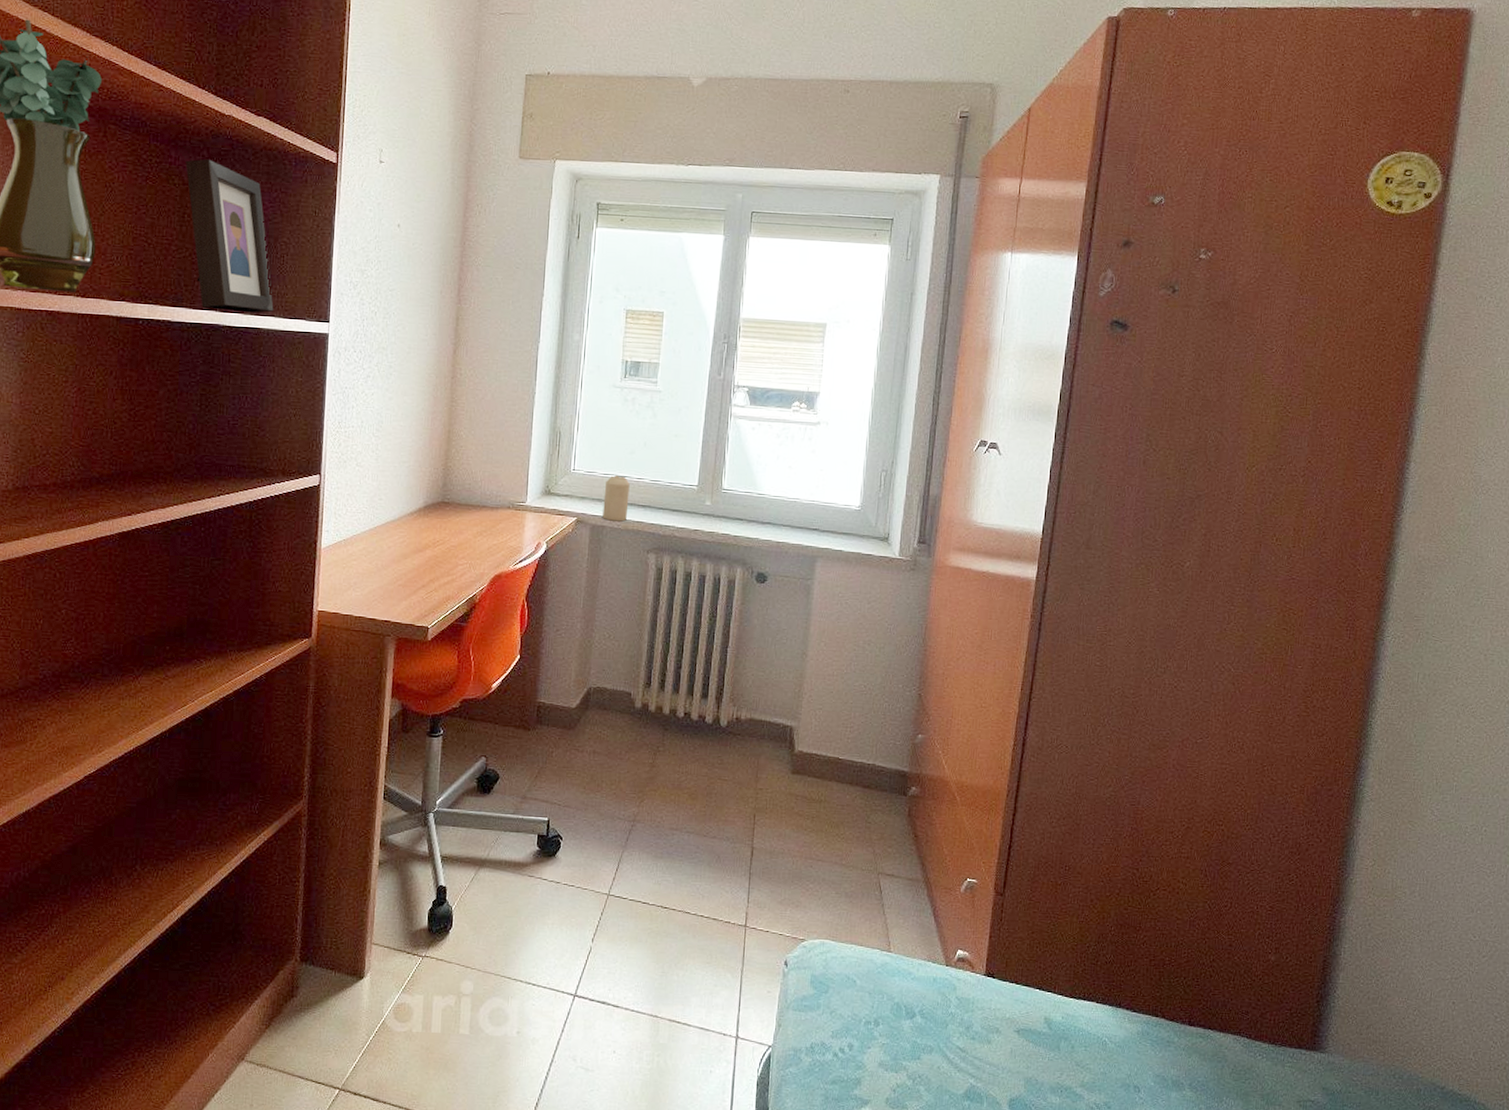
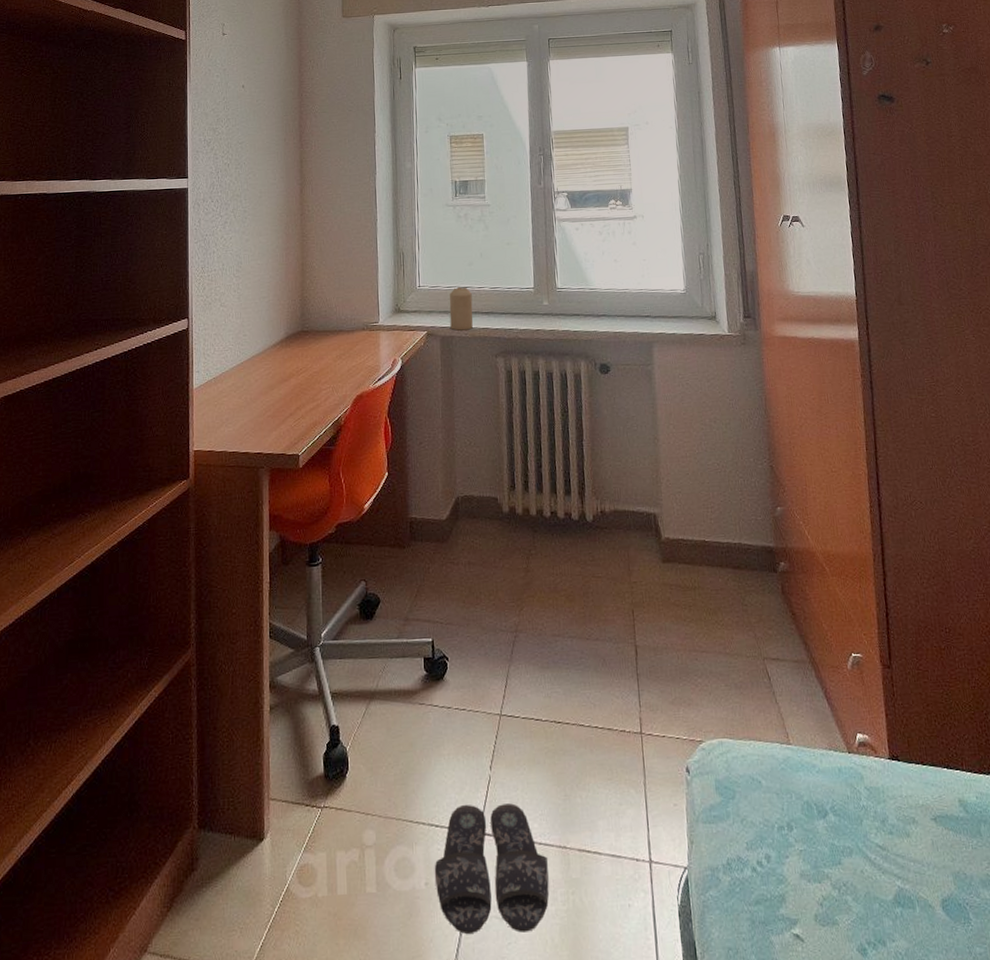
picture frame: present [185,158,274,313] -> none [55,49,138,179]
slippers: none [527,970,638,1083] -> present [435,803,549,935]

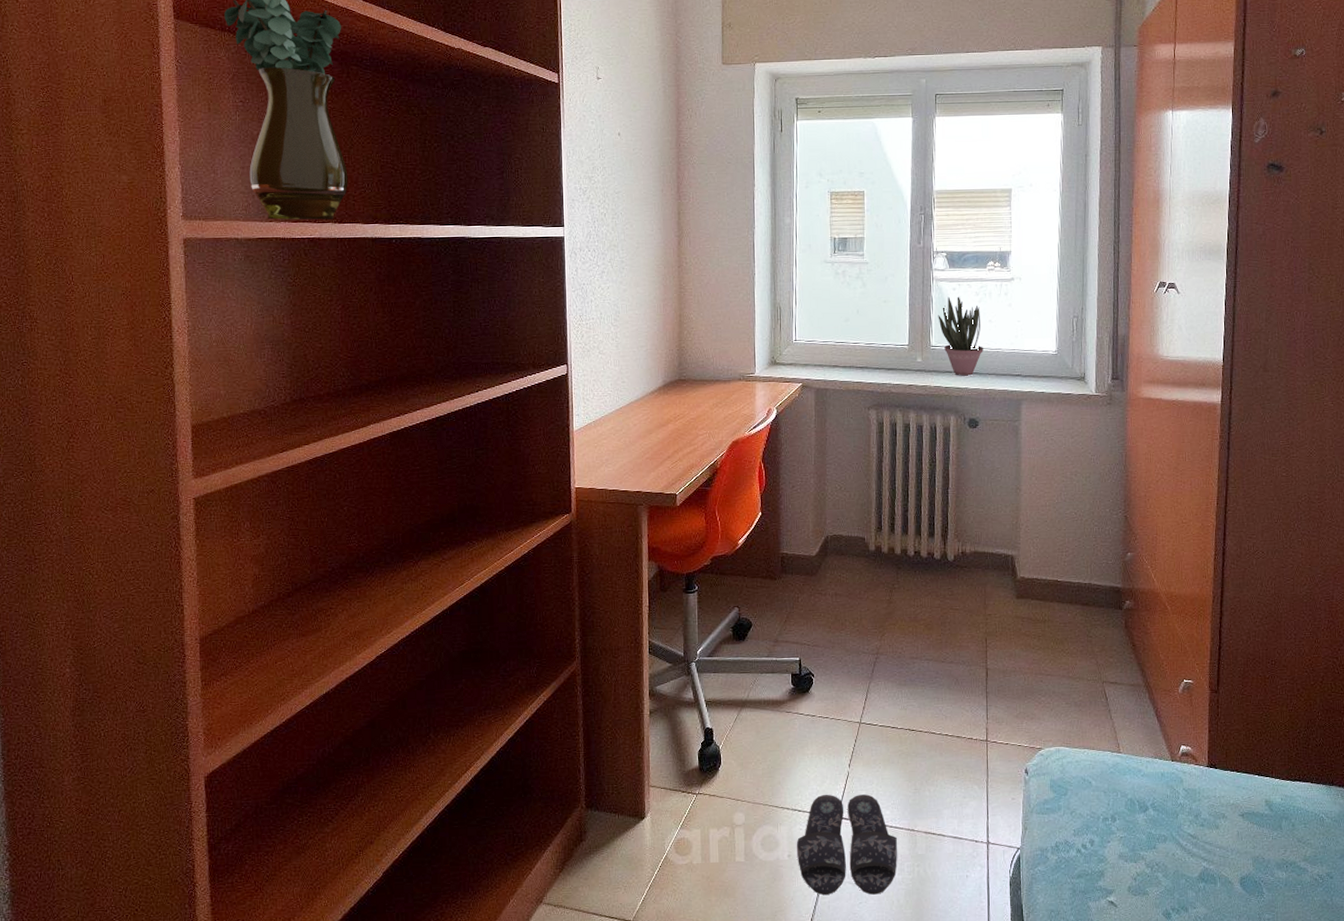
candle: present [449,287,473,331] -> none [824,342,848,384]
potted plant: none [562,236,610,319] -> present [938,296,983,376]

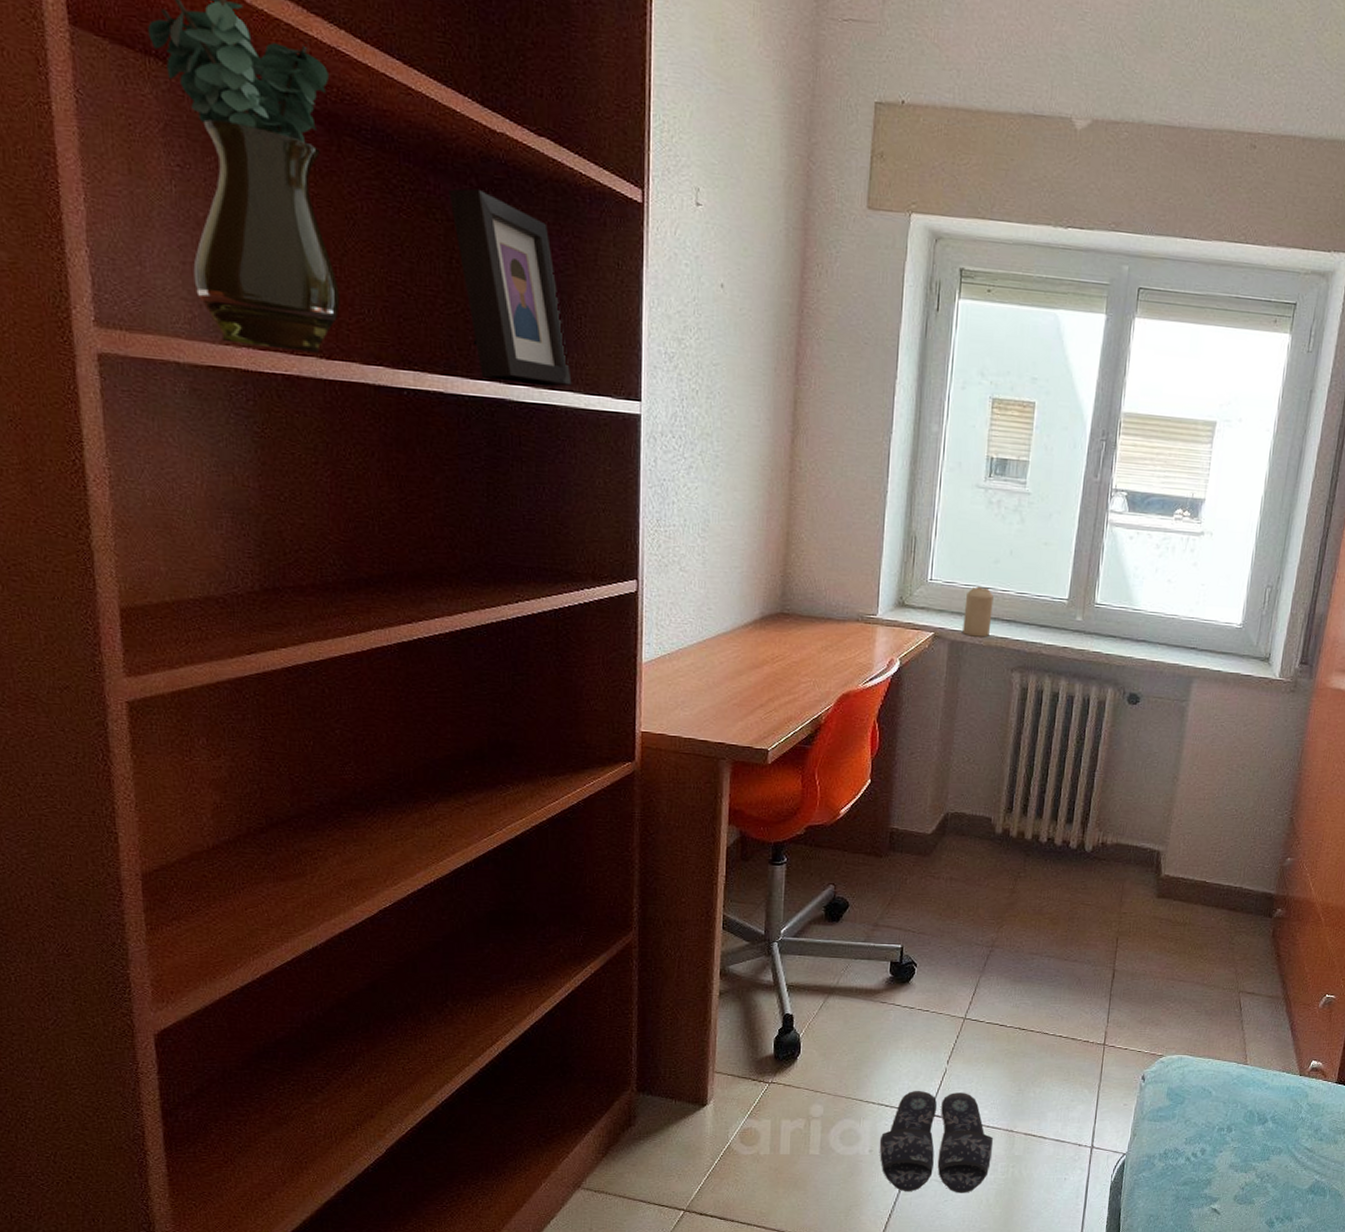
picture frame: none [423,89,513,224] -> present [449,188,572,387]
candle: none [824,342,848,384] -> present [963,586,994,637]
potted plant: present [938,296,983,376] -> none [1107,546,1159,644]

